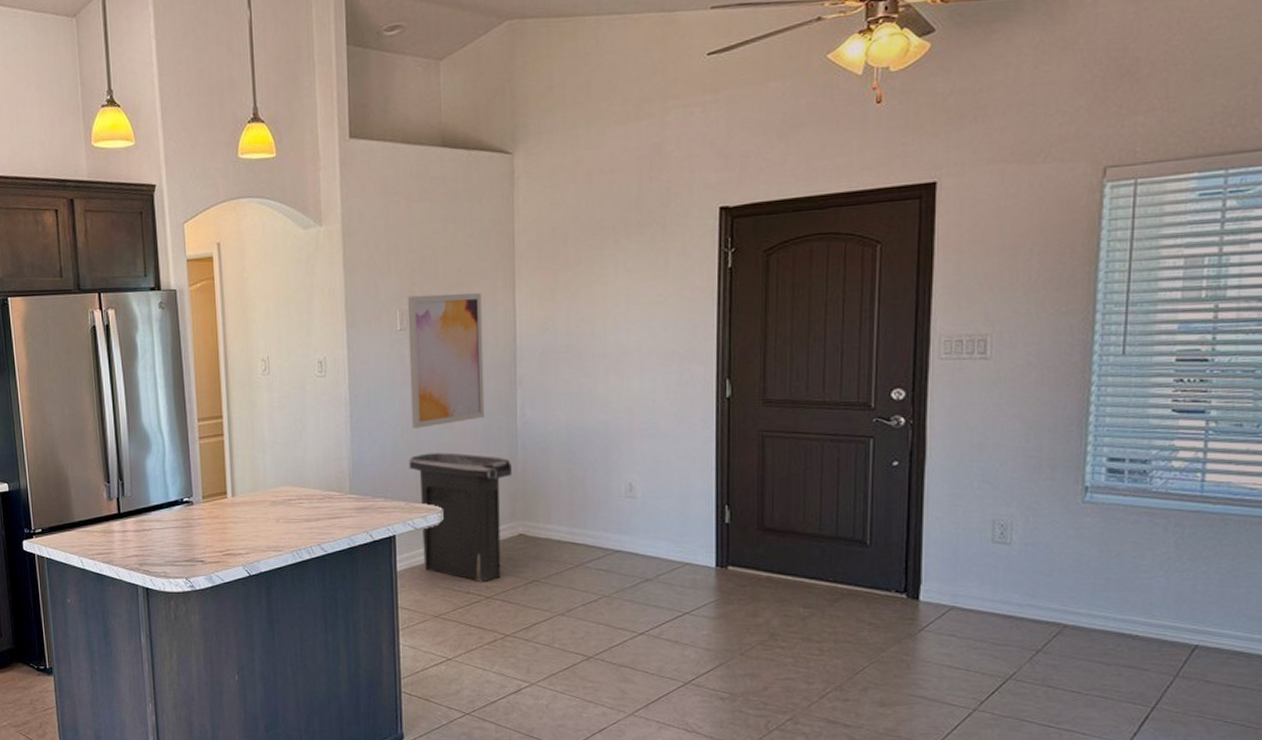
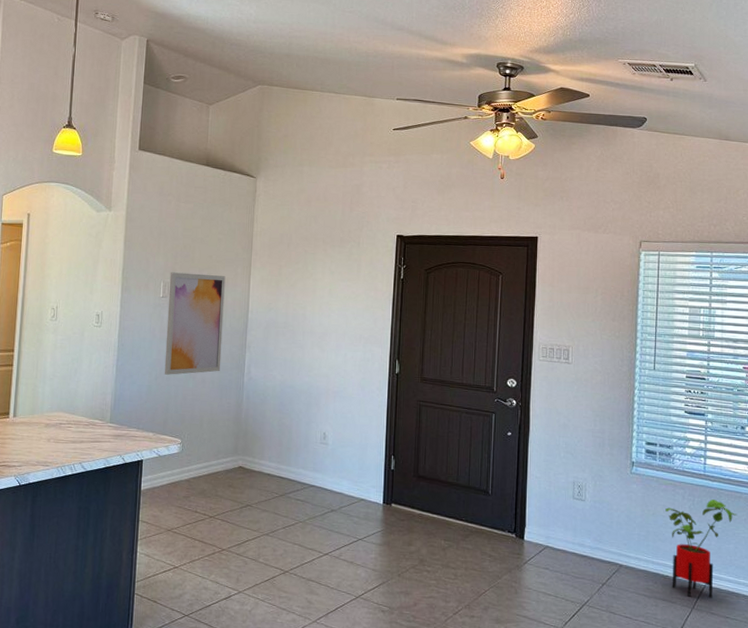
trash can: present [409,452,512,582] -> none [159,395,238,504]
house plant: none [1136,529,1254,661] -> present [665,499,737,598]

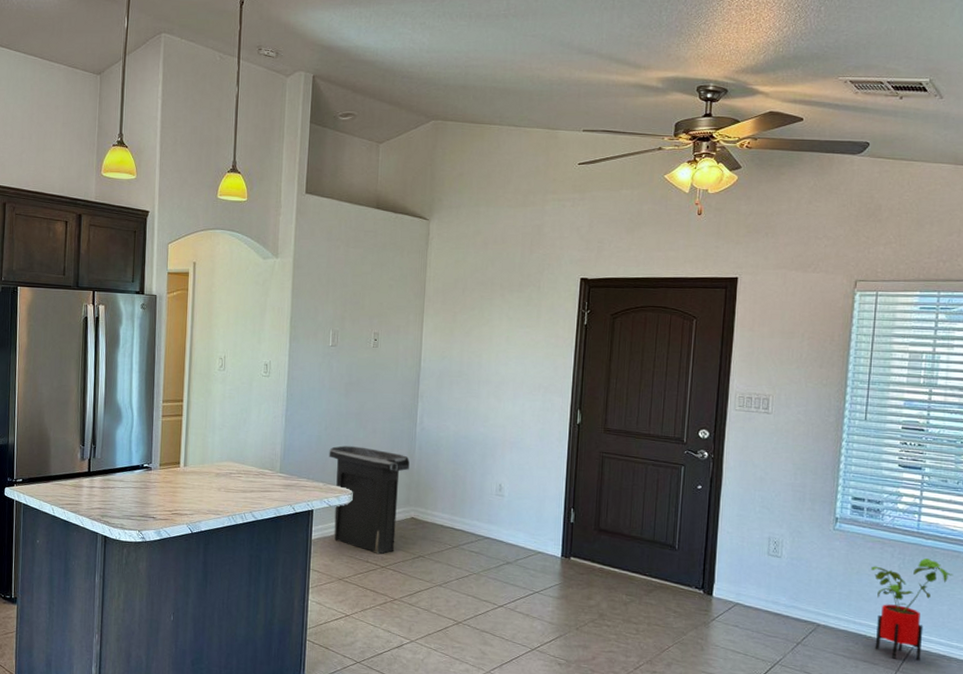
trash can: none [159,395,238,504] -> present [329,446,410,554]
wall art: present [164,272,226,375] -> none [334,320,397,425]

